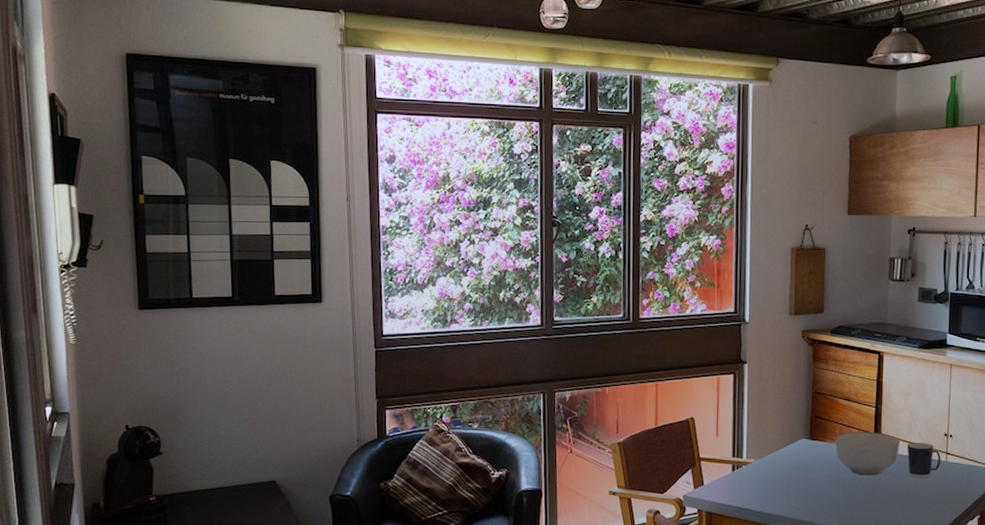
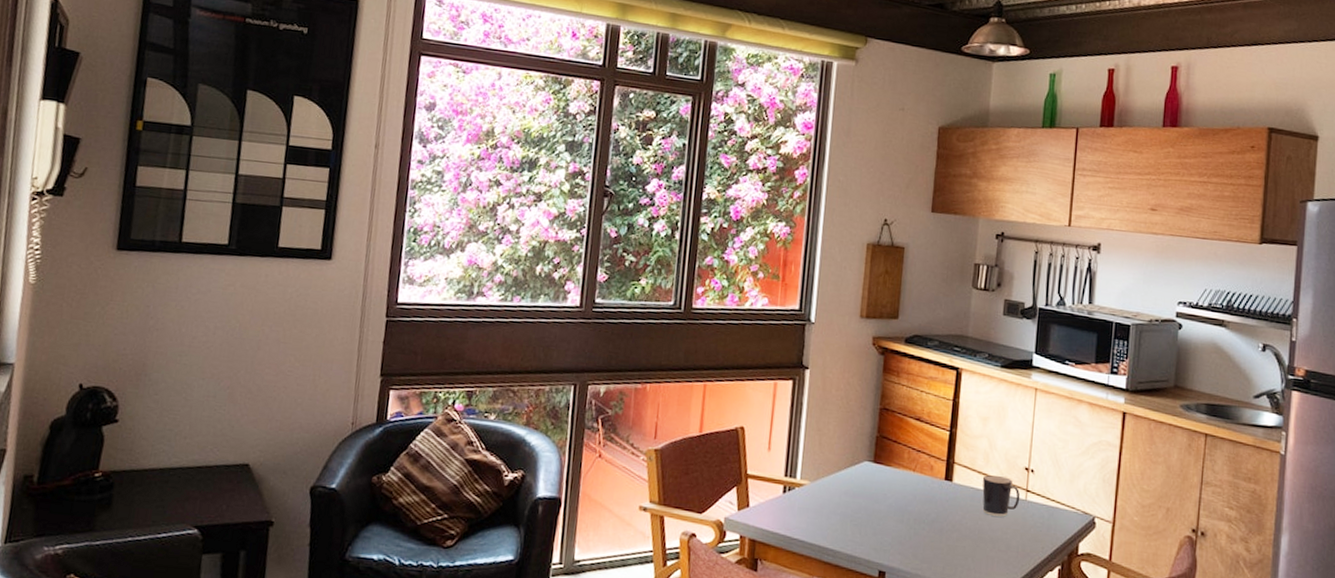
bowl: present [835,432,901,476] -> none [902,457,976,511]

